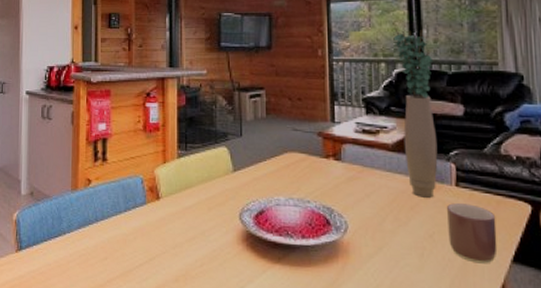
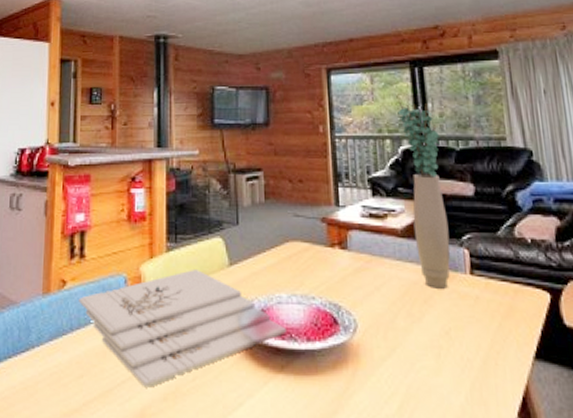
placemat: none [102,174,285,271] -> present [79,270,288,388]
mug: present [446,203,498,264] -> none [461,294,519,363]

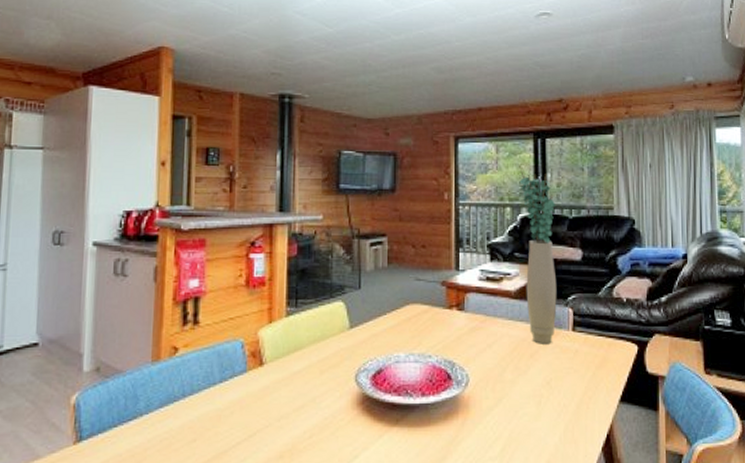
placemat: present [79,270,288,388] -> none [192,333,404,447]

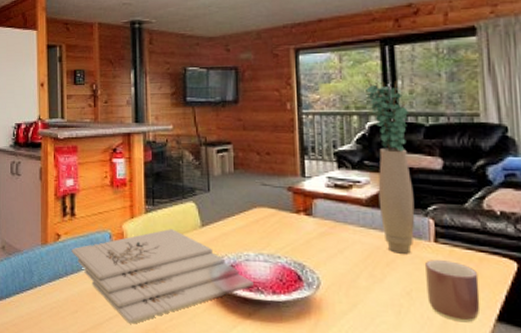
placemat: none [192,333,404,447] -> present [71,229,255,324]
mug: none [563,348,607,406] -> present [424,260,481,323]

